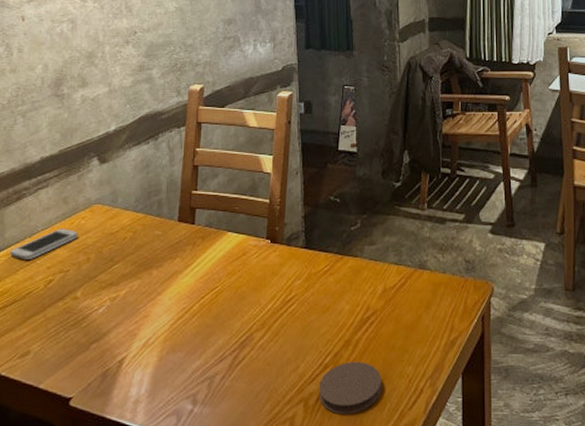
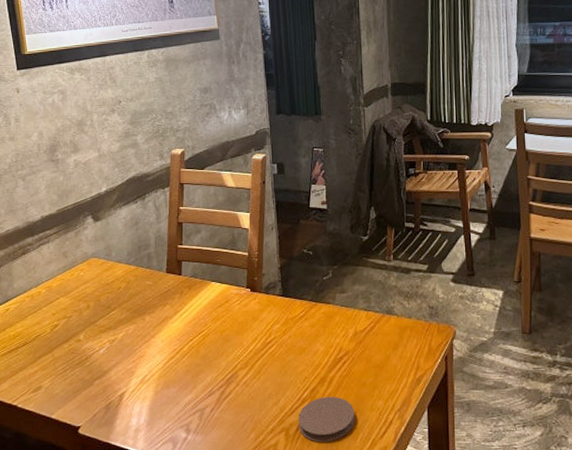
smartphone: present [10,228,78,259] -> none [19,279,78,307]

